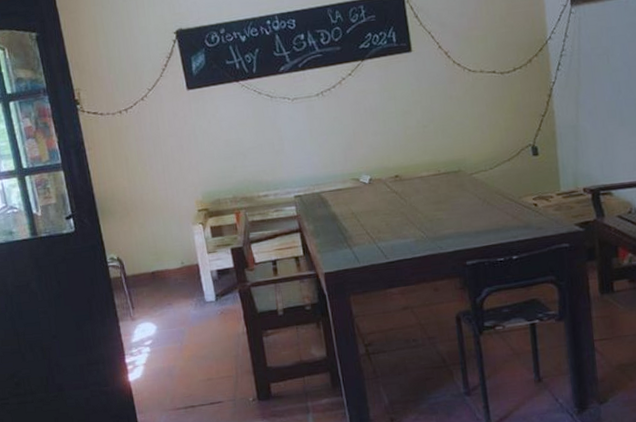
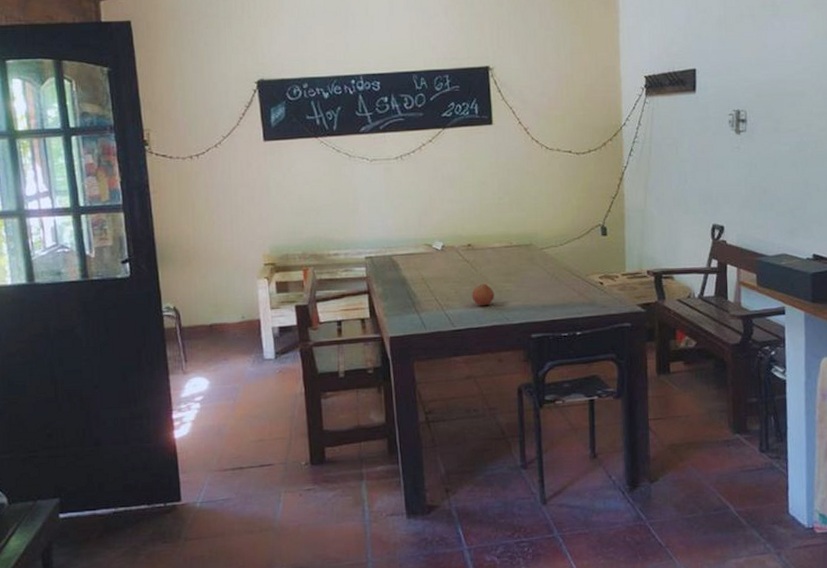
fruit: none [402,213,426,237] -> present [471,283,495,306]

